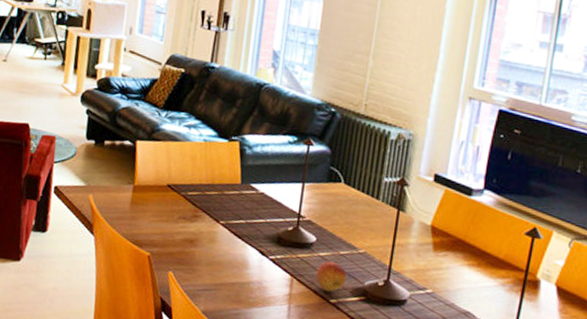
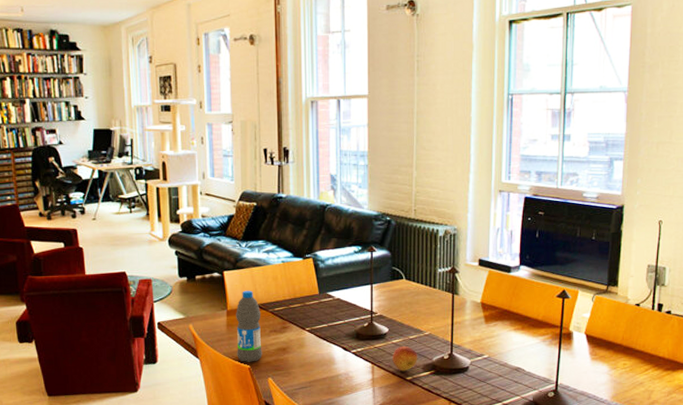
water bottle: none [137,166,172,251] -> present [236,290,262,362]

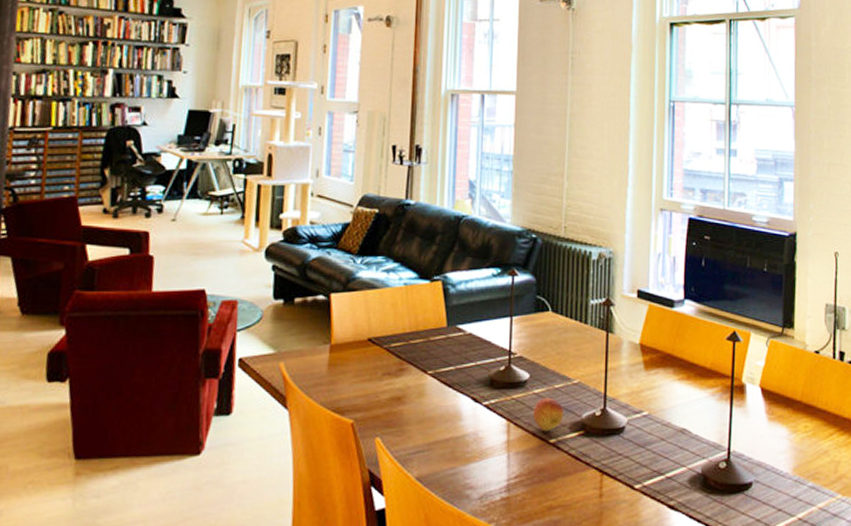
water bottle: present [236,290,262,362] -> none [338,319,374,415]

